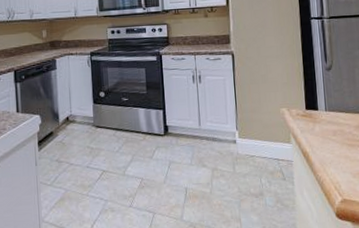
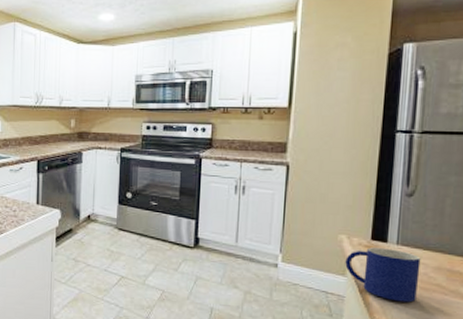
mug: none [289,115,347,159] -> present [345,247,421,303]

